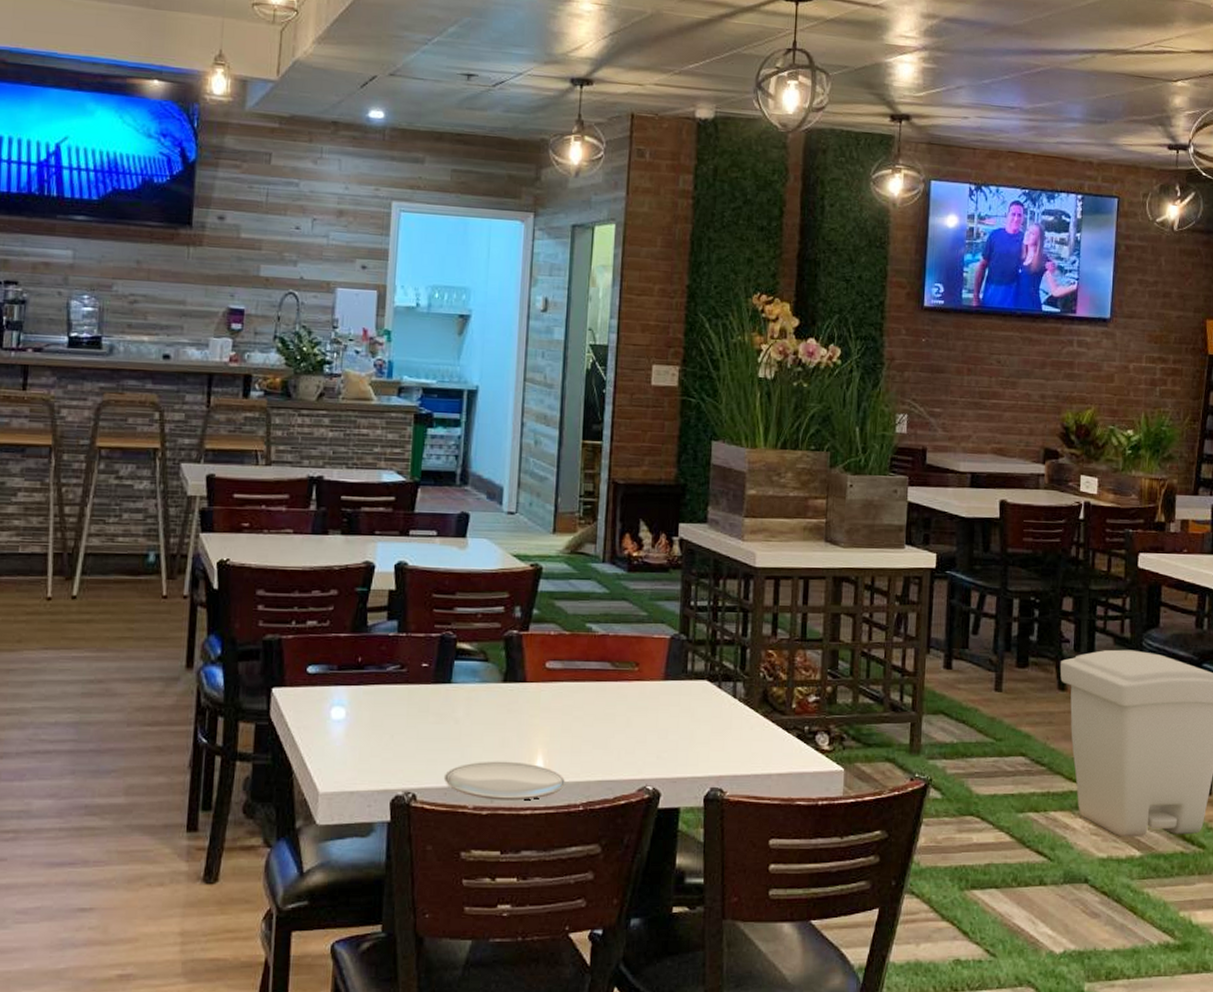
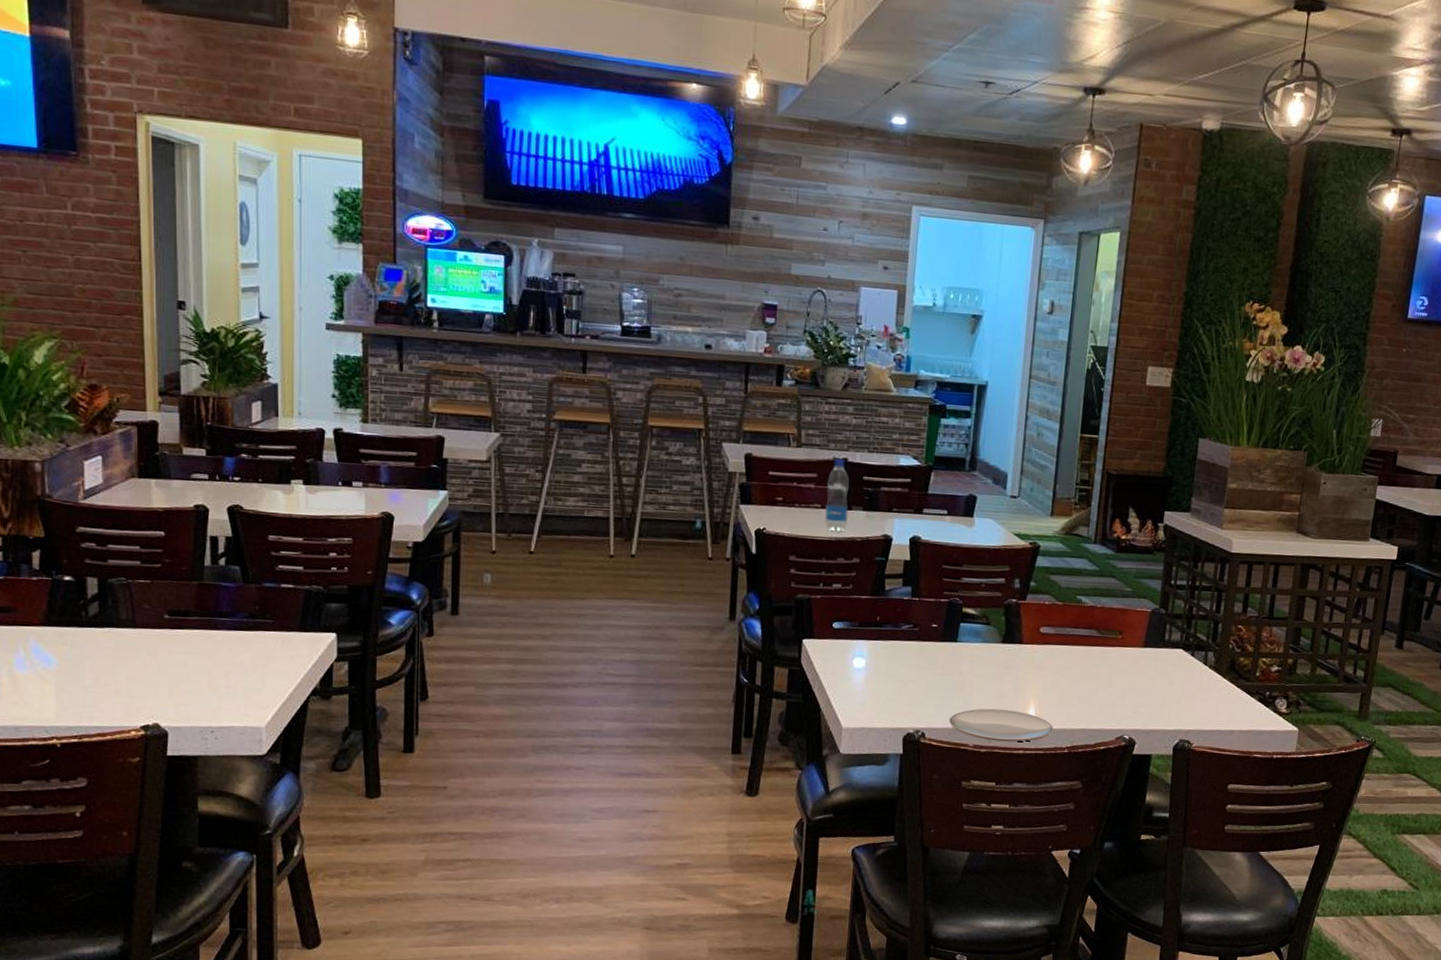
bottle: none [297,476,325,560] -> present [825,458,849,532]

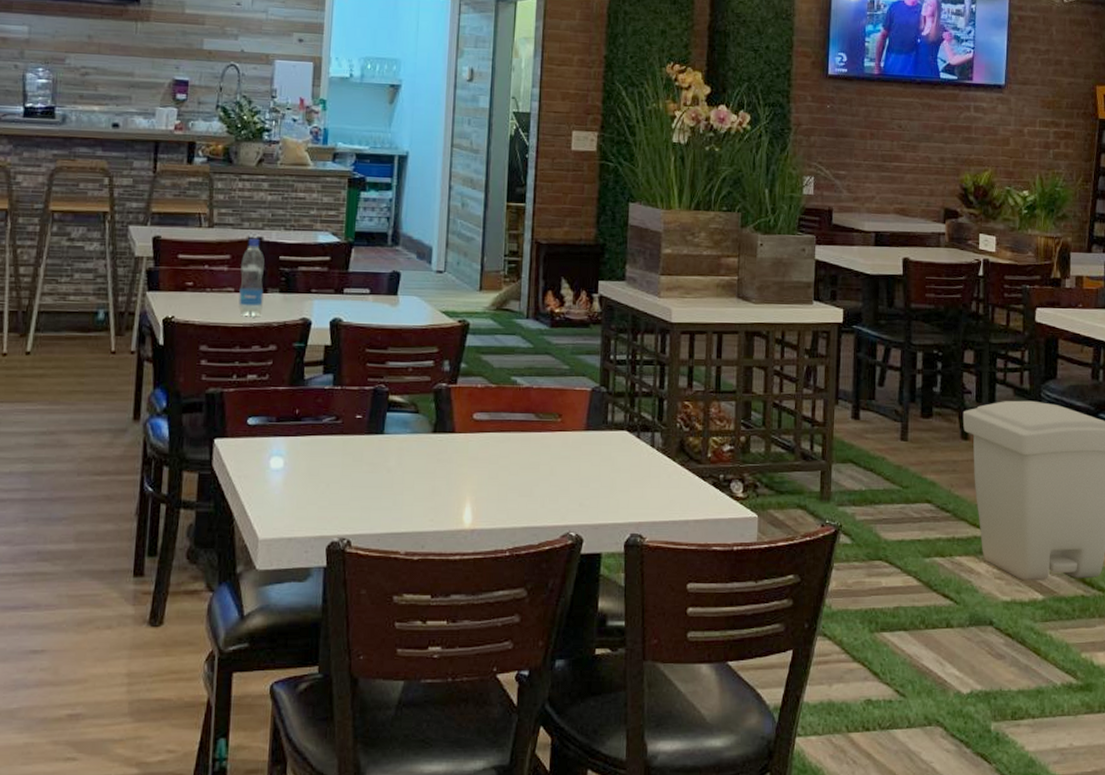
plate: present [948,708,1054,742] -> none [376,508,493,546]

